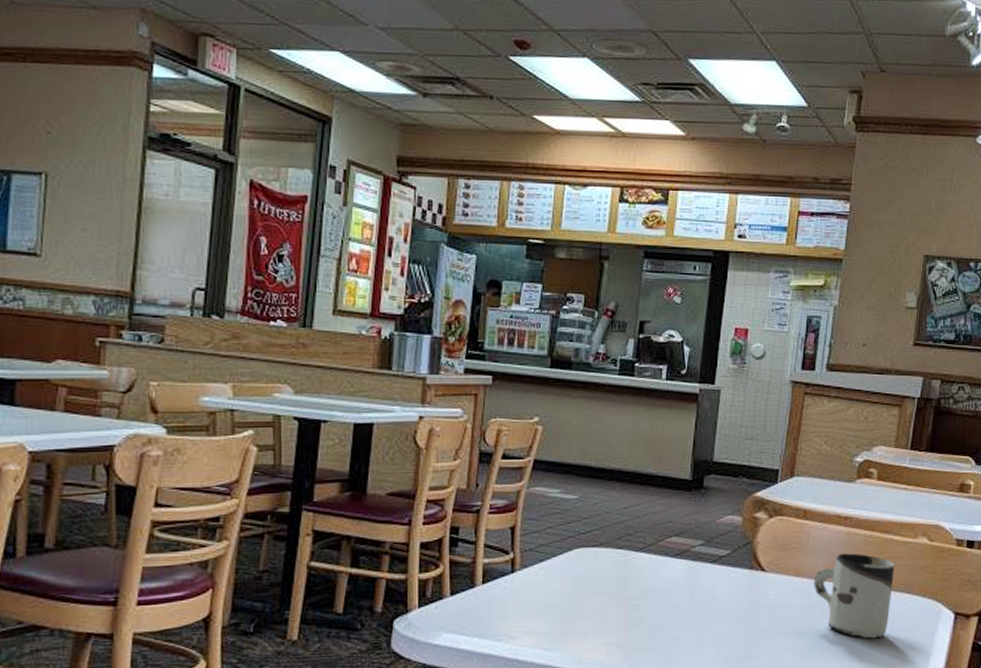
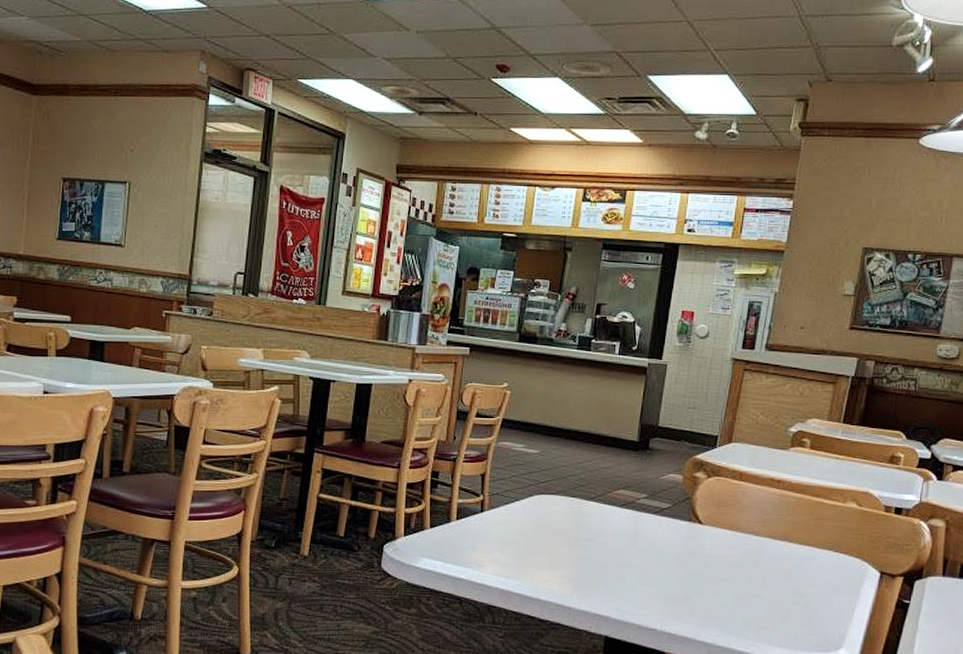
cup: present [813,553,894,639] -> none [746,512,824,590]

